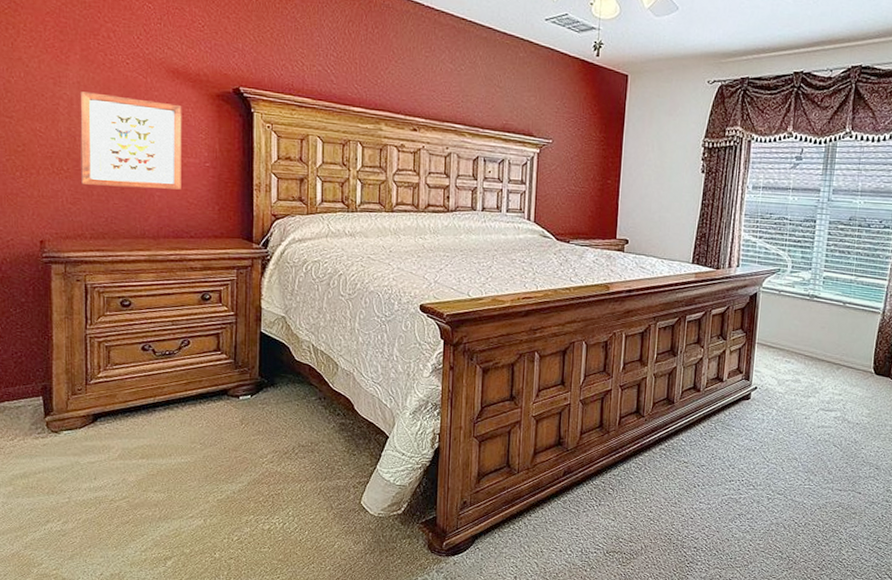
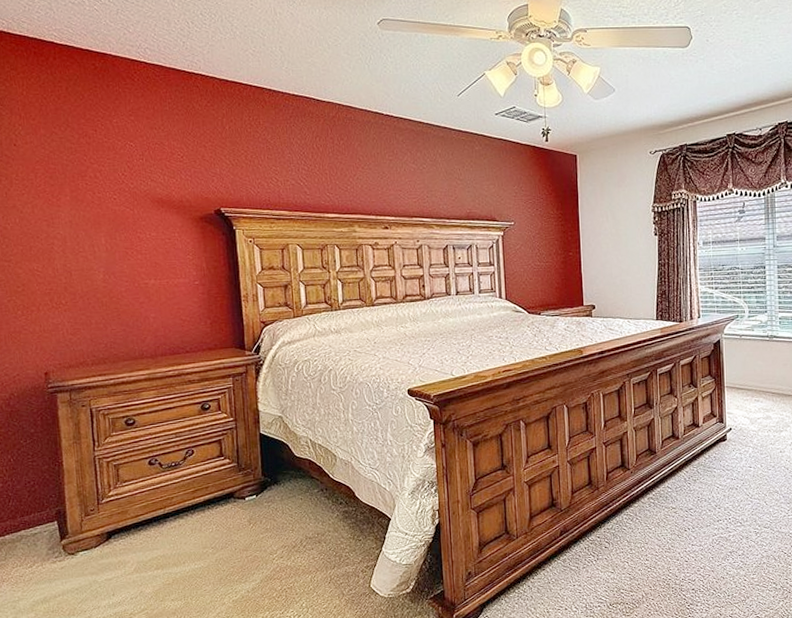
wall art: present [80,91,182,190] -> none [73,229,174,315]

